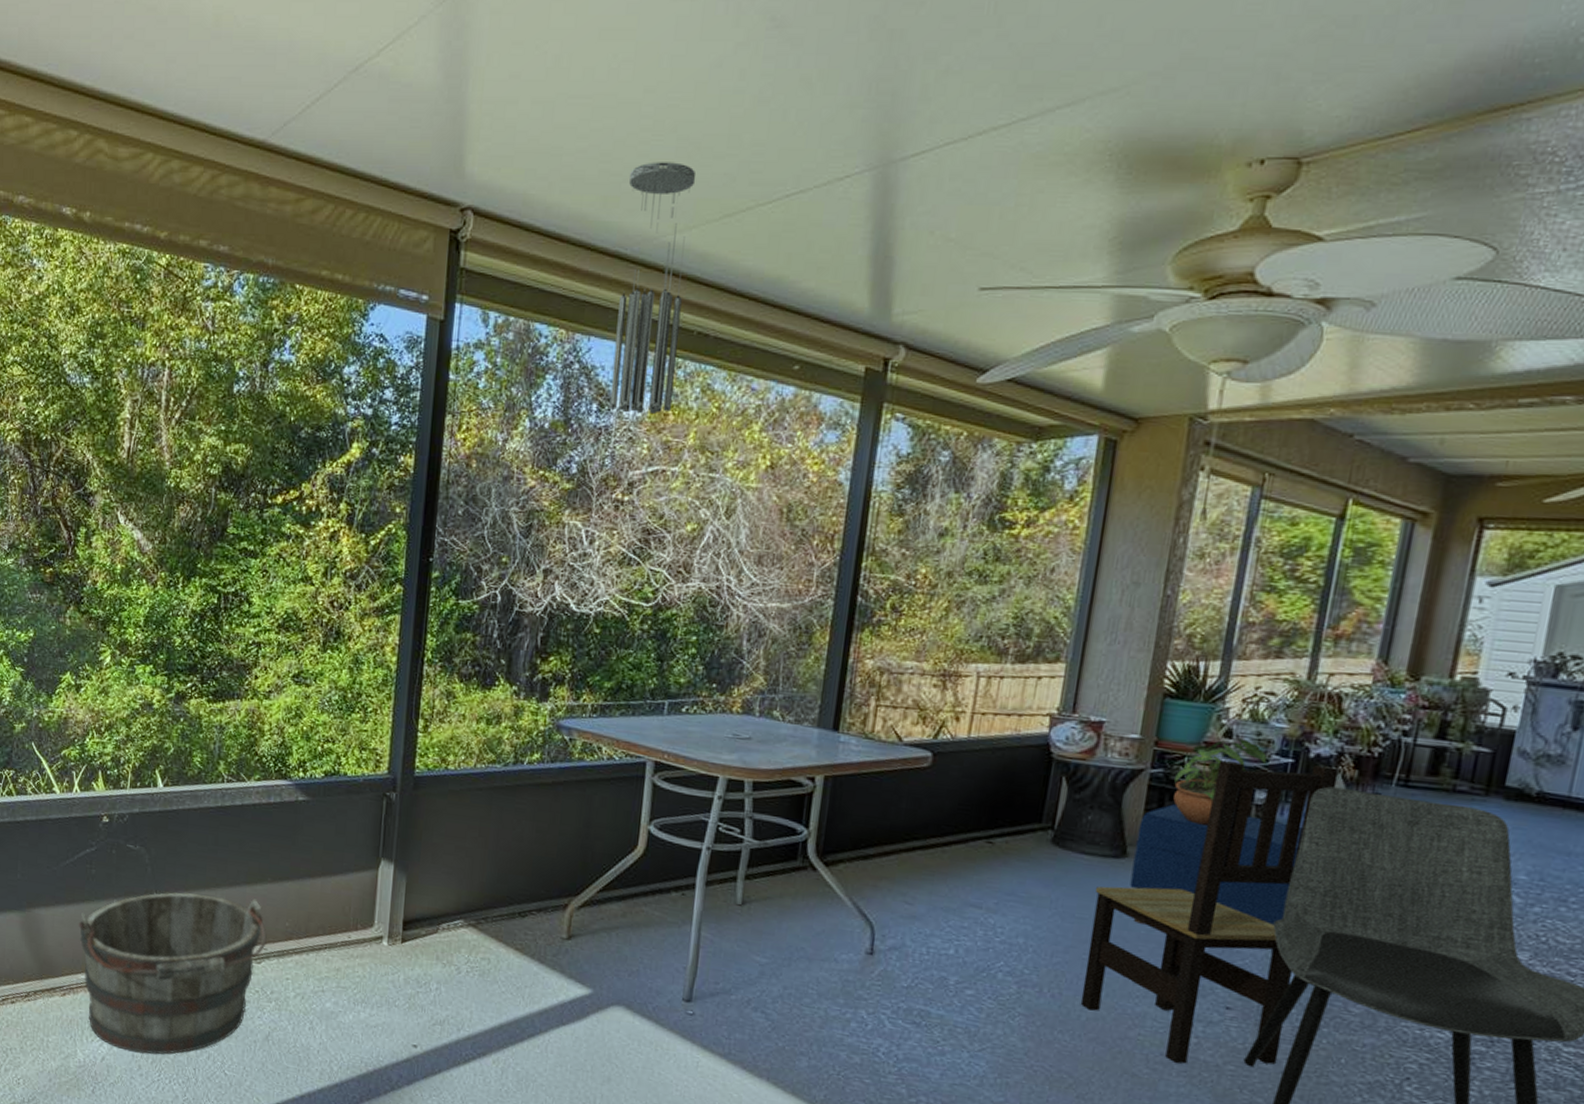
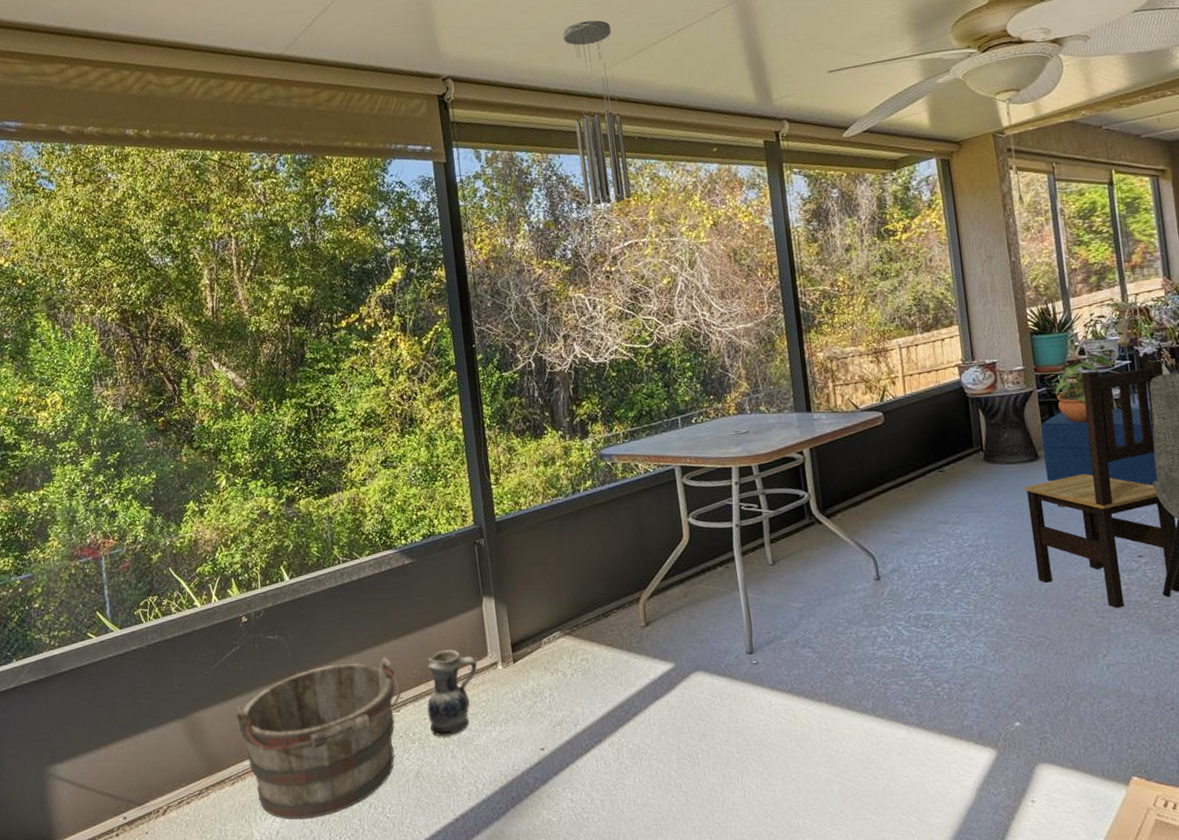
ceramic jug: none [291,908,359,1006] -> present [427,649,477,737]

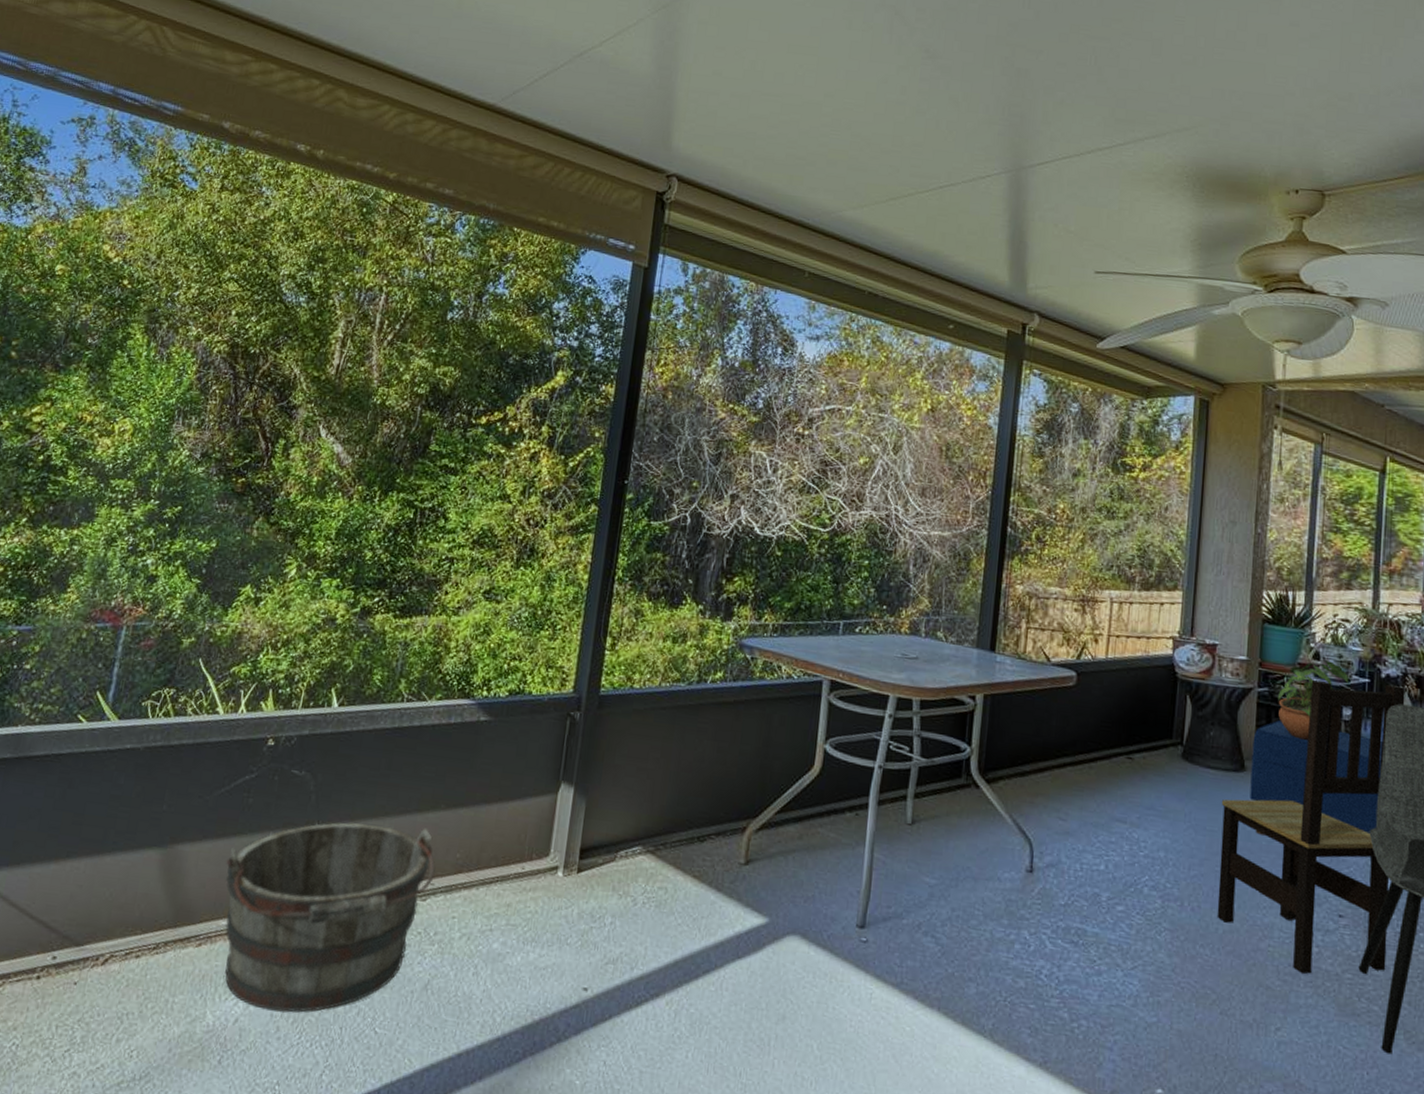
ceramic jug: present [427,649,477,737] -> none [457,836,534,947]
wind chime: present [563,20,632,206] -> none [792,151,867,359]

